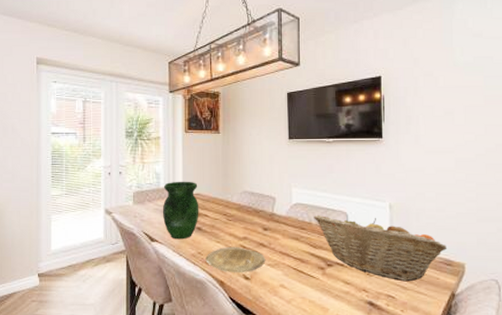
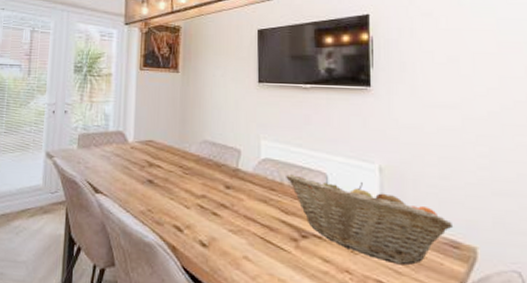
vase: present [162,181,199,240] -> none [109,124,152,193]
plate: present [205,246,266,272] -> none [156,205,227,238]

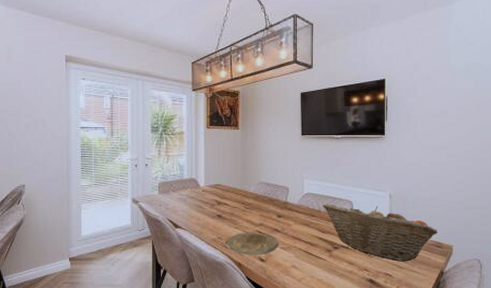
plate: none [156,205,227,238] -> present [225,232,280,255]

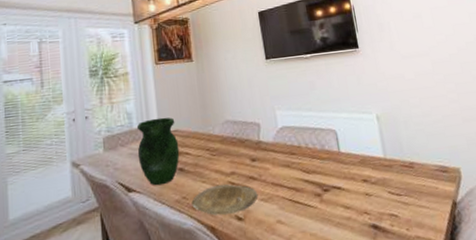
vase: none [185,173,220,226] -> present [136,117,180,186]
fruit basket: present [323,203,438,262] -> none [302,131,441,197]

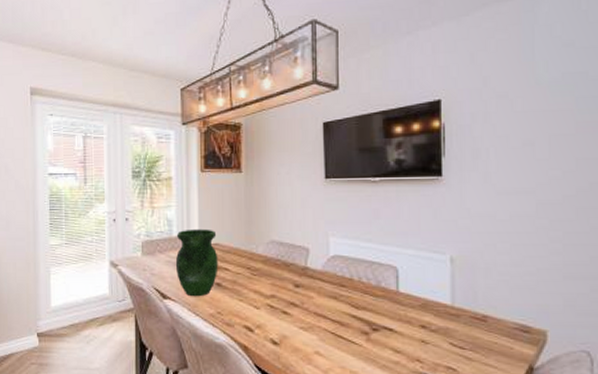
plate: present [191,183,258,216] -> none [226,305,298,336]

